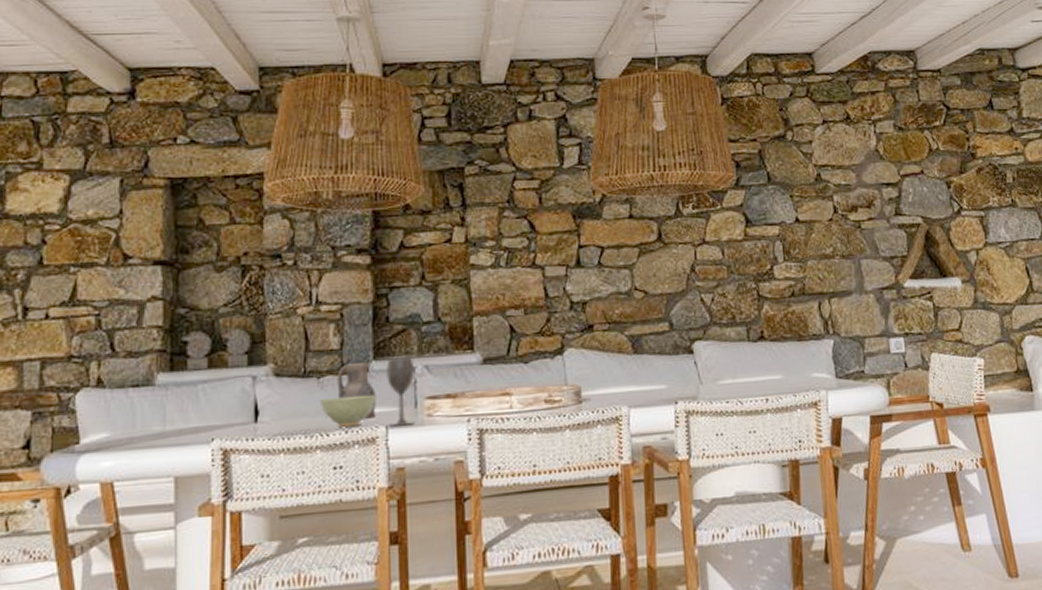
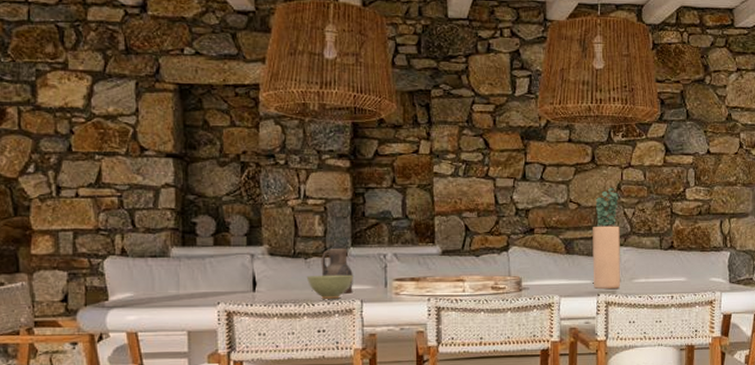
wine glass: present [386,356,415,427] -> none [362,245,386,302]
vase: none [664,266,703,396] -> present [593,184,621,290]

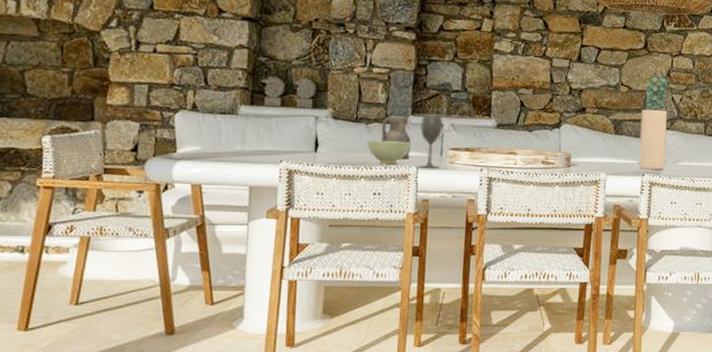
wine glass: none [362,245,386,302] -> present [419,114,443,169]

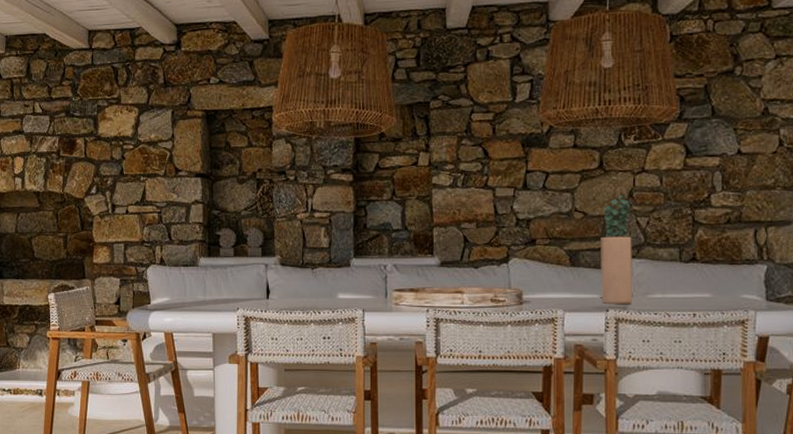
bowl: present [366,140,412,164] -> none [313,284,357,308]
pitcher: present [381,115,411,161] -> none [326,258,355,304]
wine glass: present [419,114,443,169] -> none [364,256,386,312]

